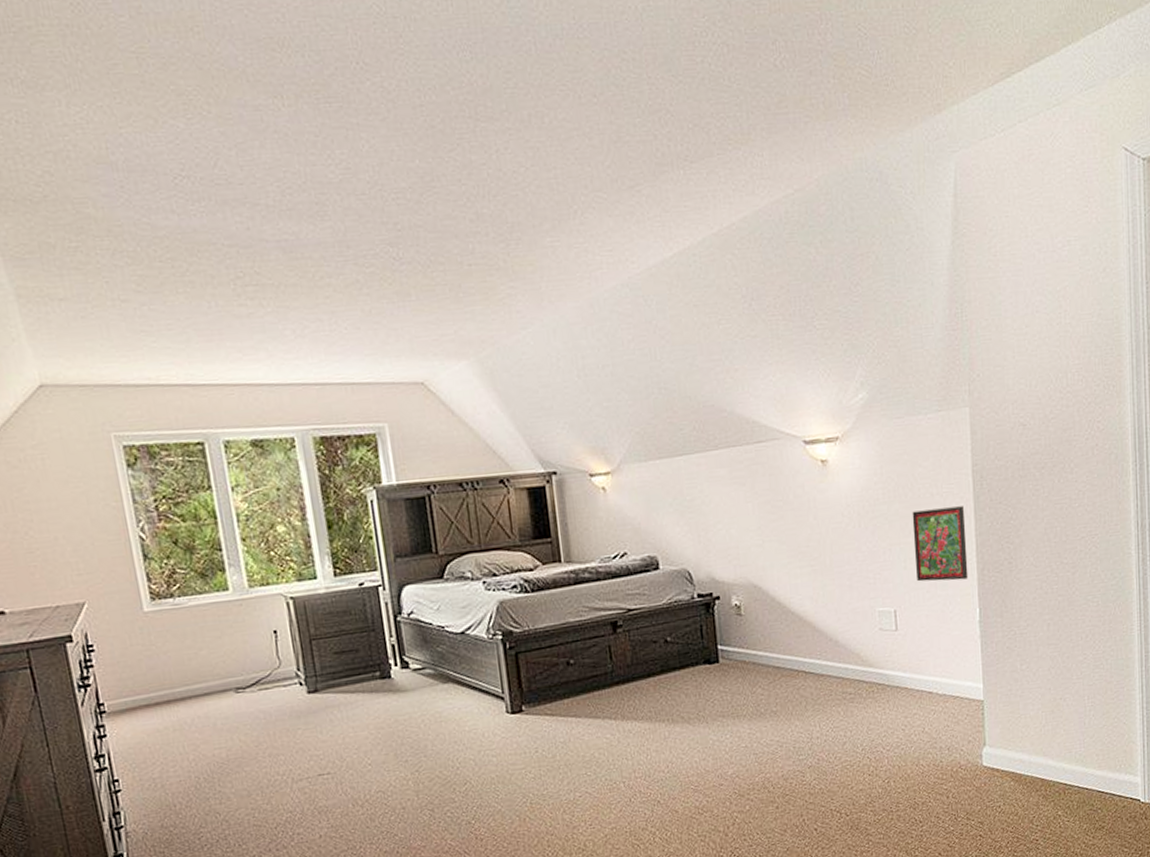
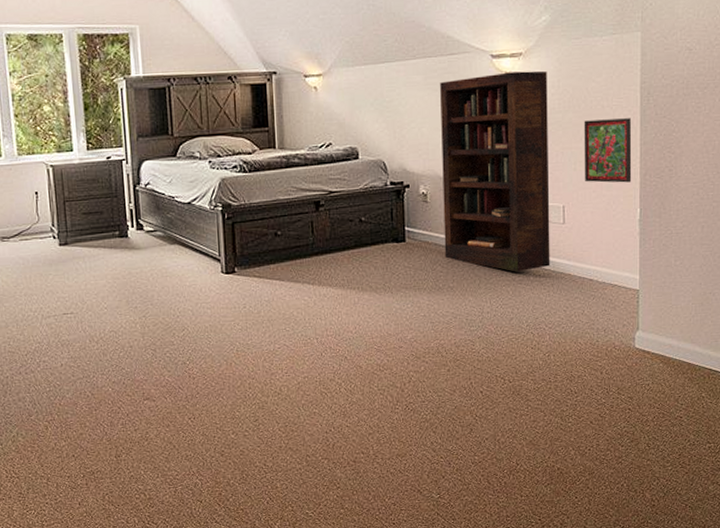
bookcase: none [748,456,884,689] -> present [440,70,550,272]

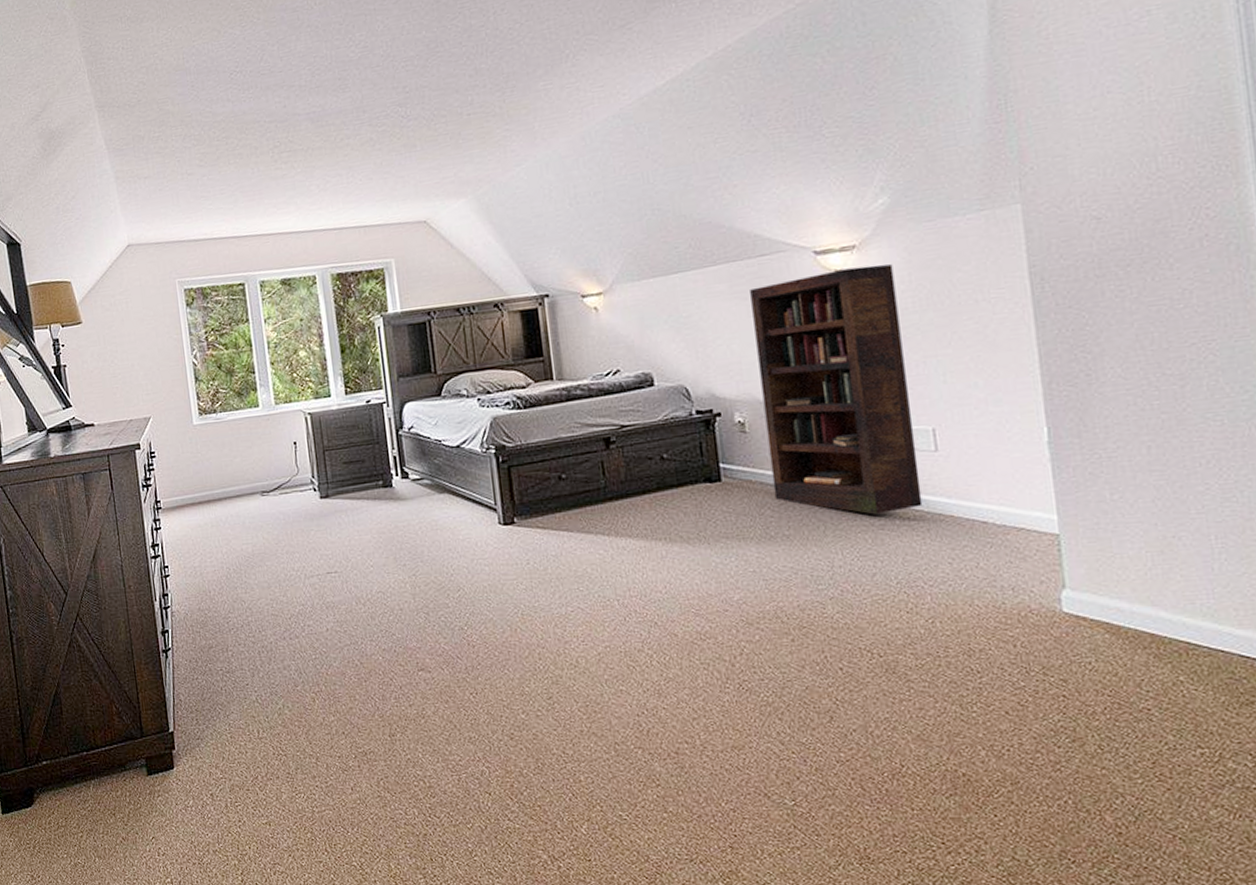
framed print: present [584,118,632,183] -> none [951,312,1031,397]

